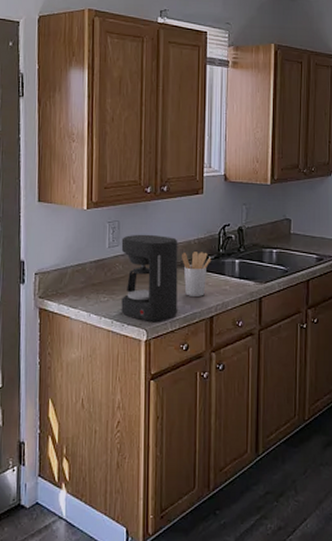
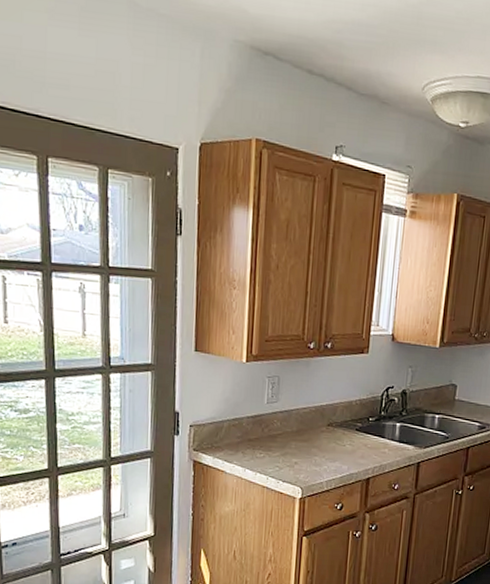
coffee maker: present [121,234,178,321] -> none [277,391,339,480]
utensil holder: present [182,252,211,296] -> none [342,412,372,458]

